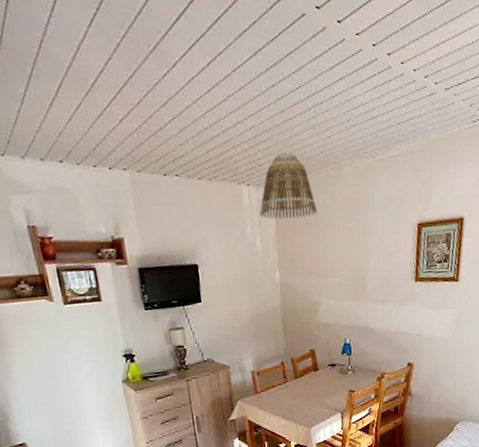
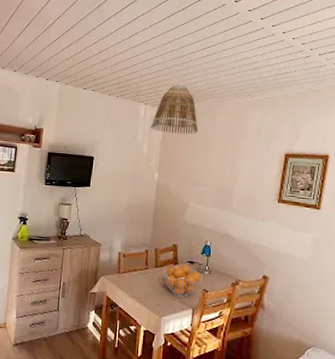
fruit basket: none [304,368,347,404] -> present [163,264,202,297]

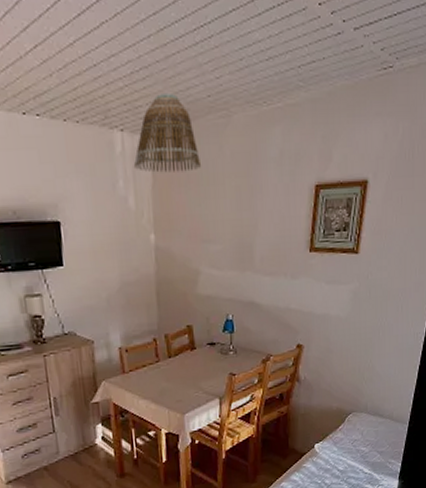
fruit basket: present [163,264,202,297] -> none [178,347,227,387]

